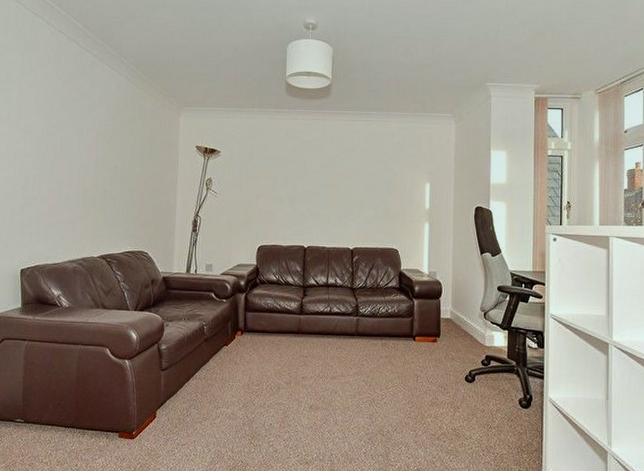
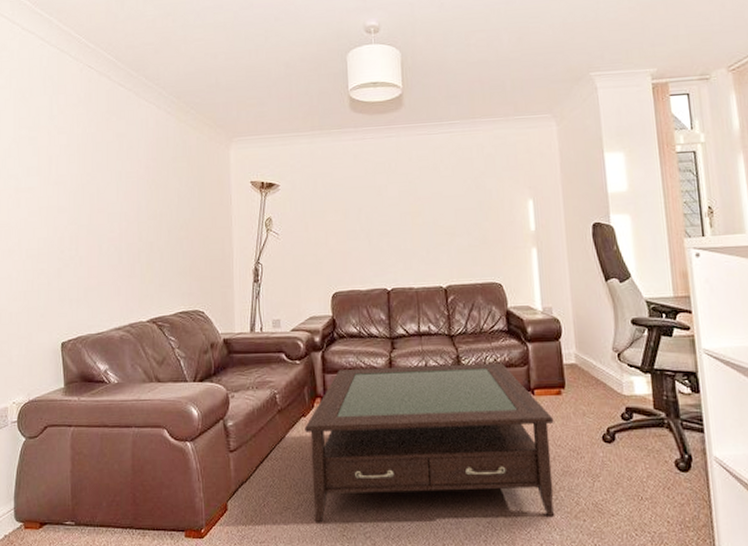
coffee table: none [226,310,429,437] -> present [305,362,555,523]

